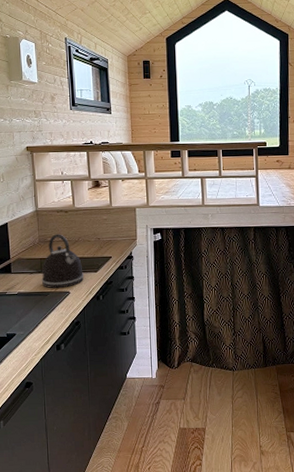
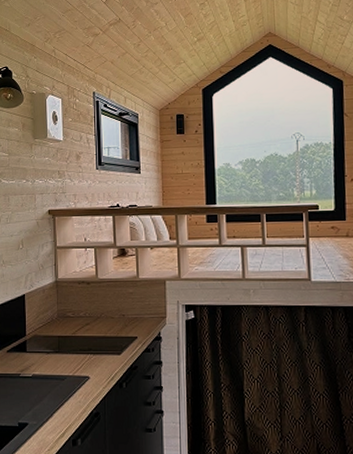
kettle: present [41,234,85,289] -> none [58,309,106,372]

